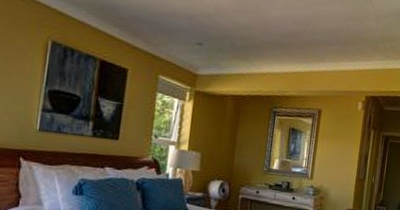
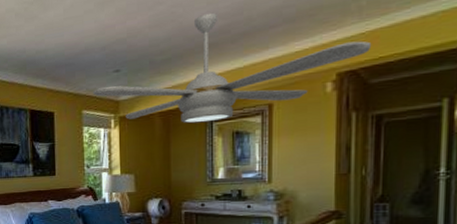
ceiling fan: none [172,15,389,116] -> present [92,12,372,124]

